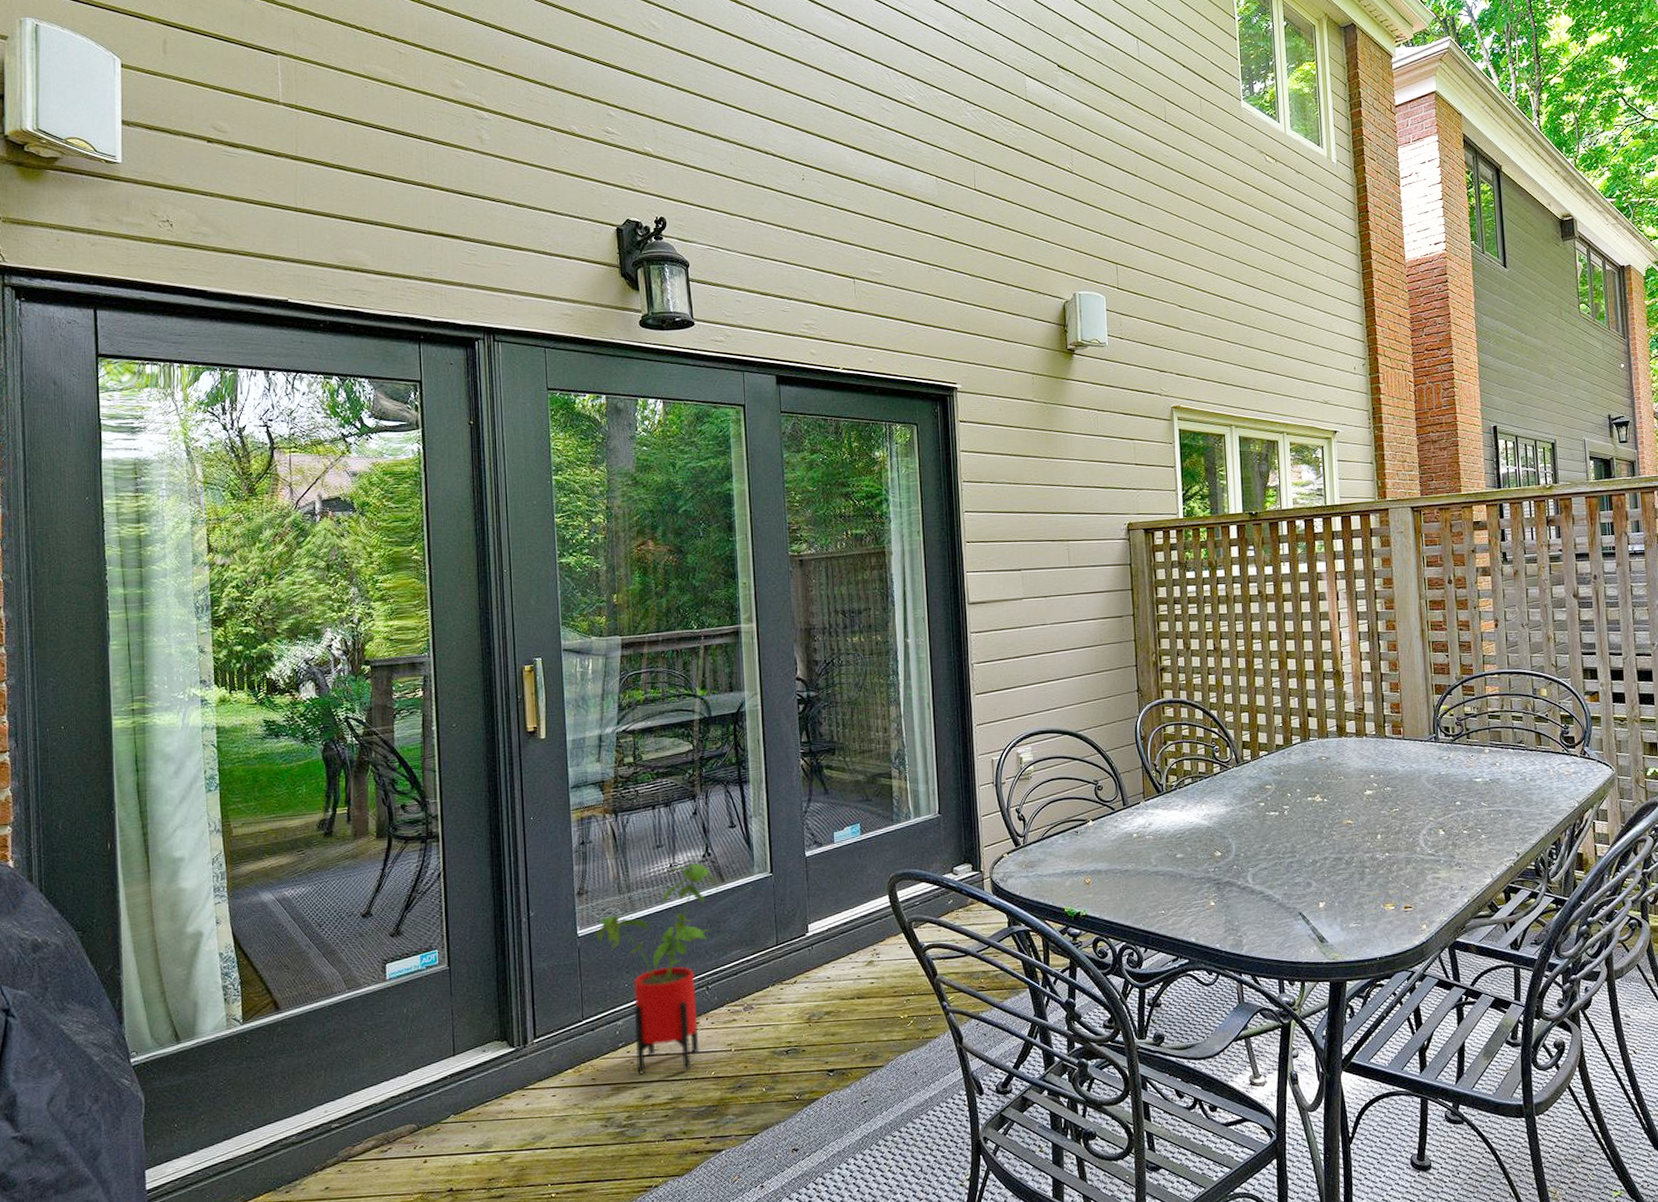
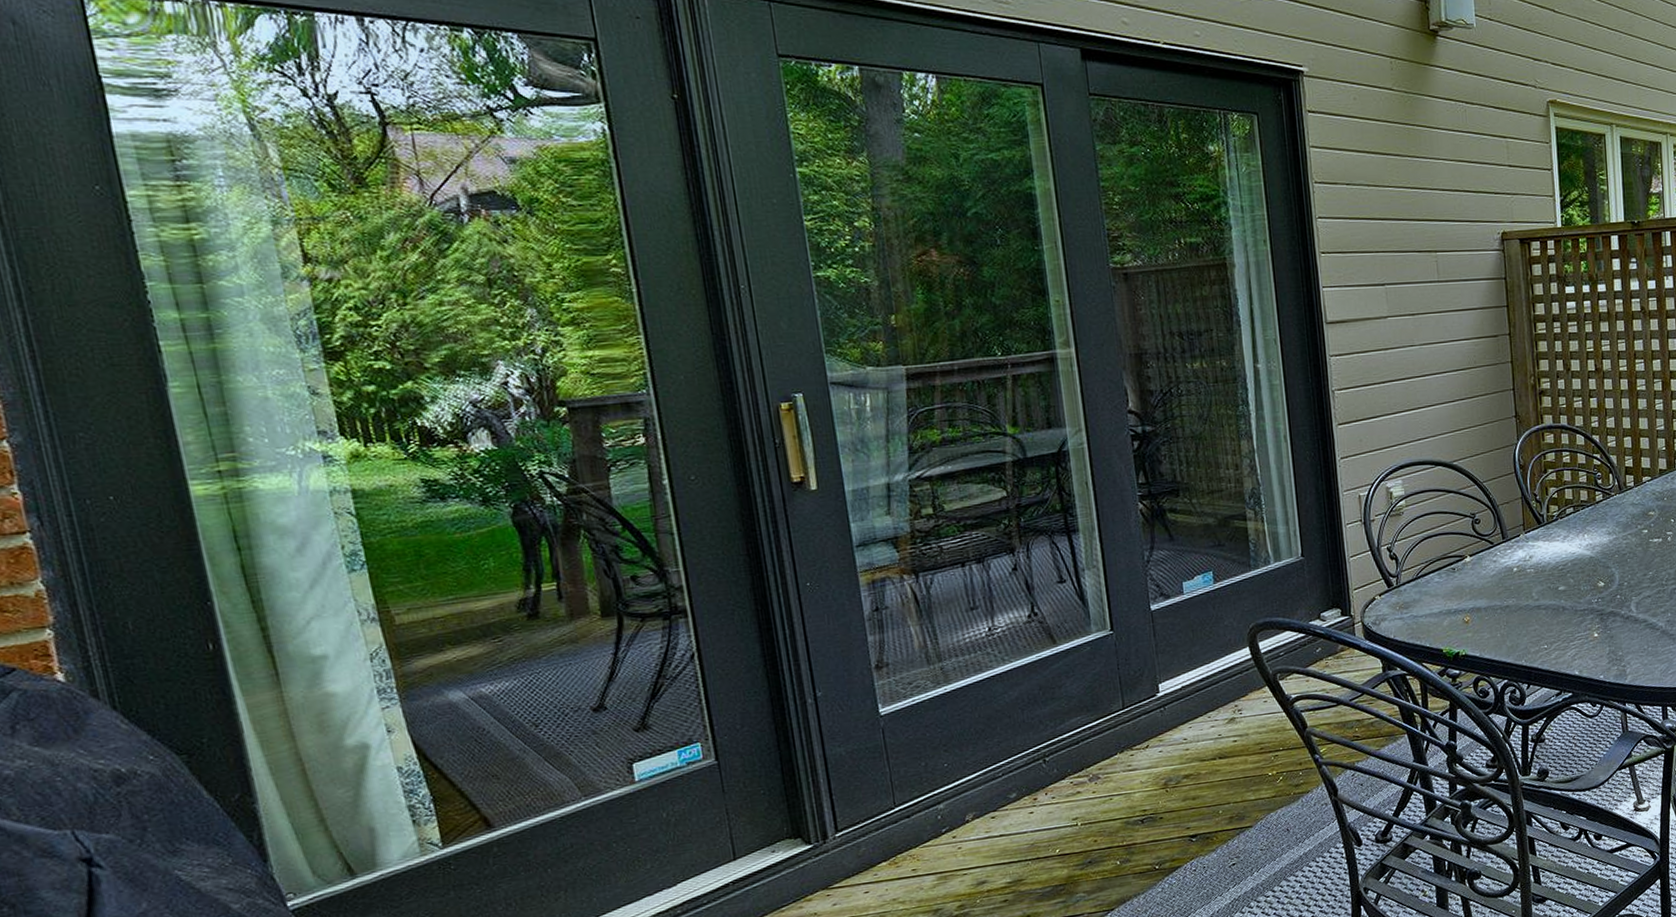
house plant: present [596,863,718,1074] -> none [903,625,1050,860]

